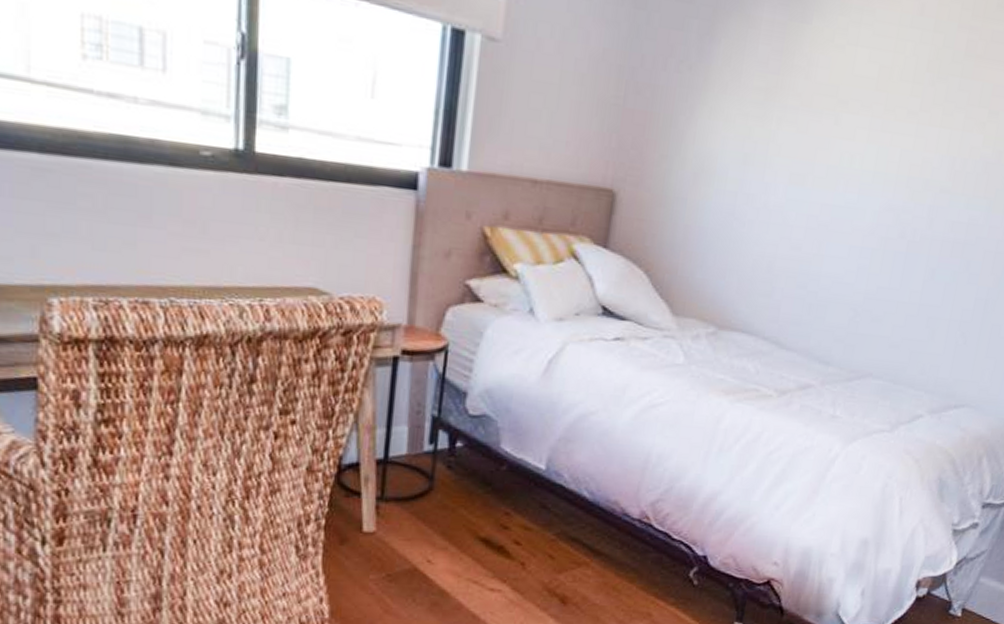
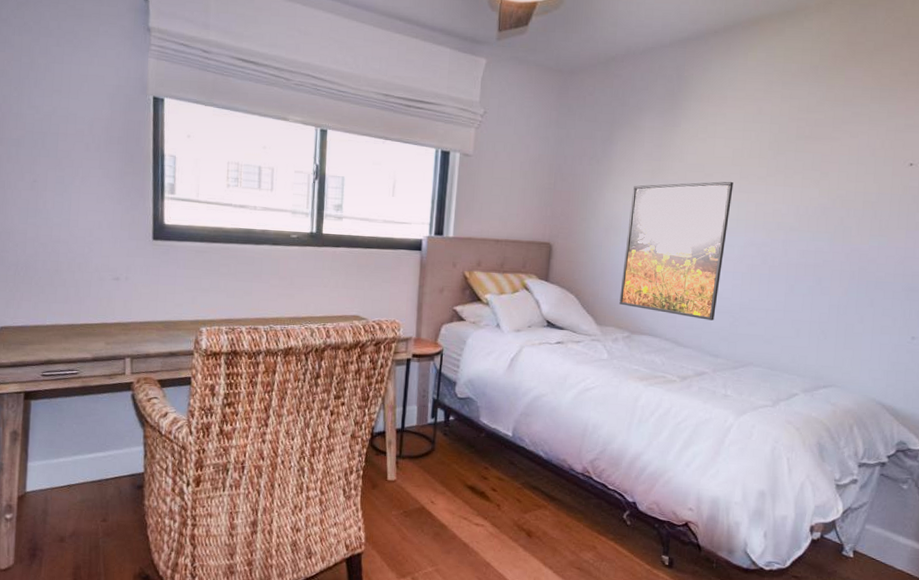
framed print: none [705,109,875,314] -> present [619,181,734,321]

